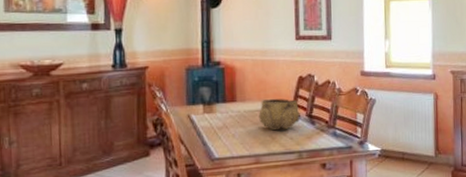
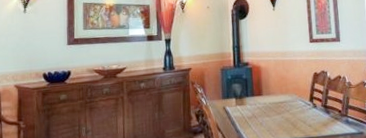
decorative bowl: present [259,98,300,131] -> none [281,92,317,119]

